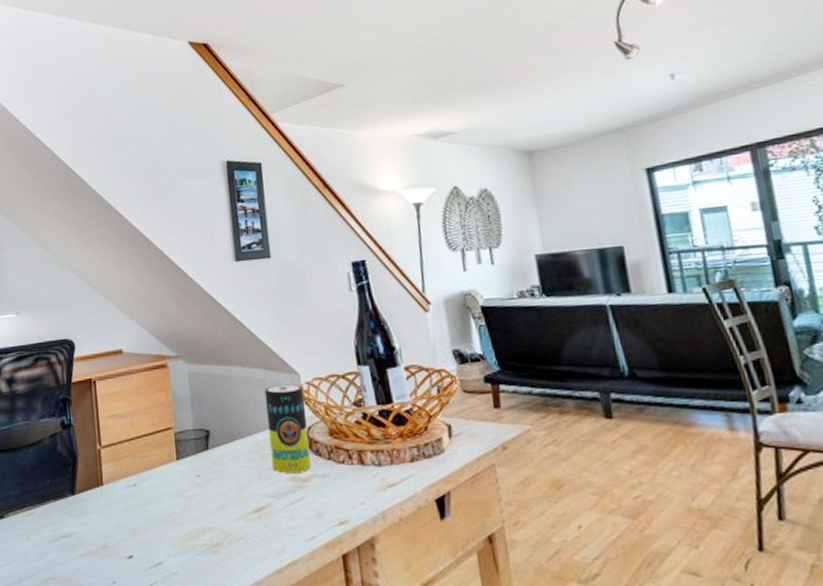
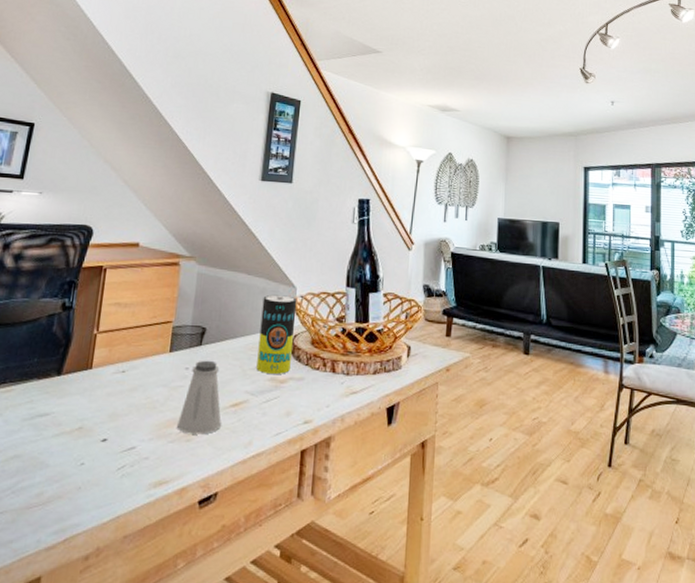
saltshaker: none [200,464,247,545] -> present [177,360,222,435]

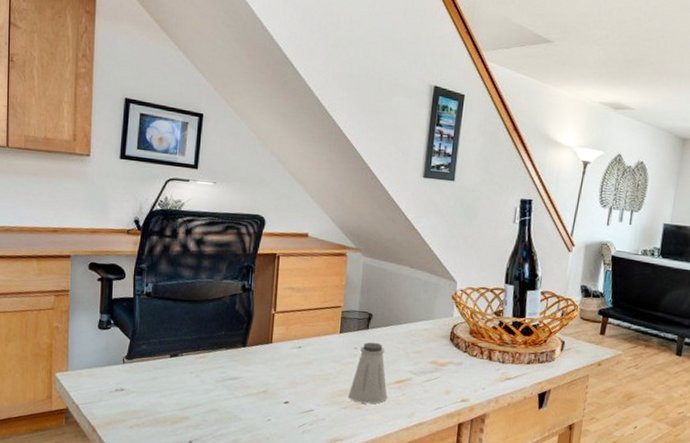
candle: present [256,294,297,374] -> none [419,287,457,358]

